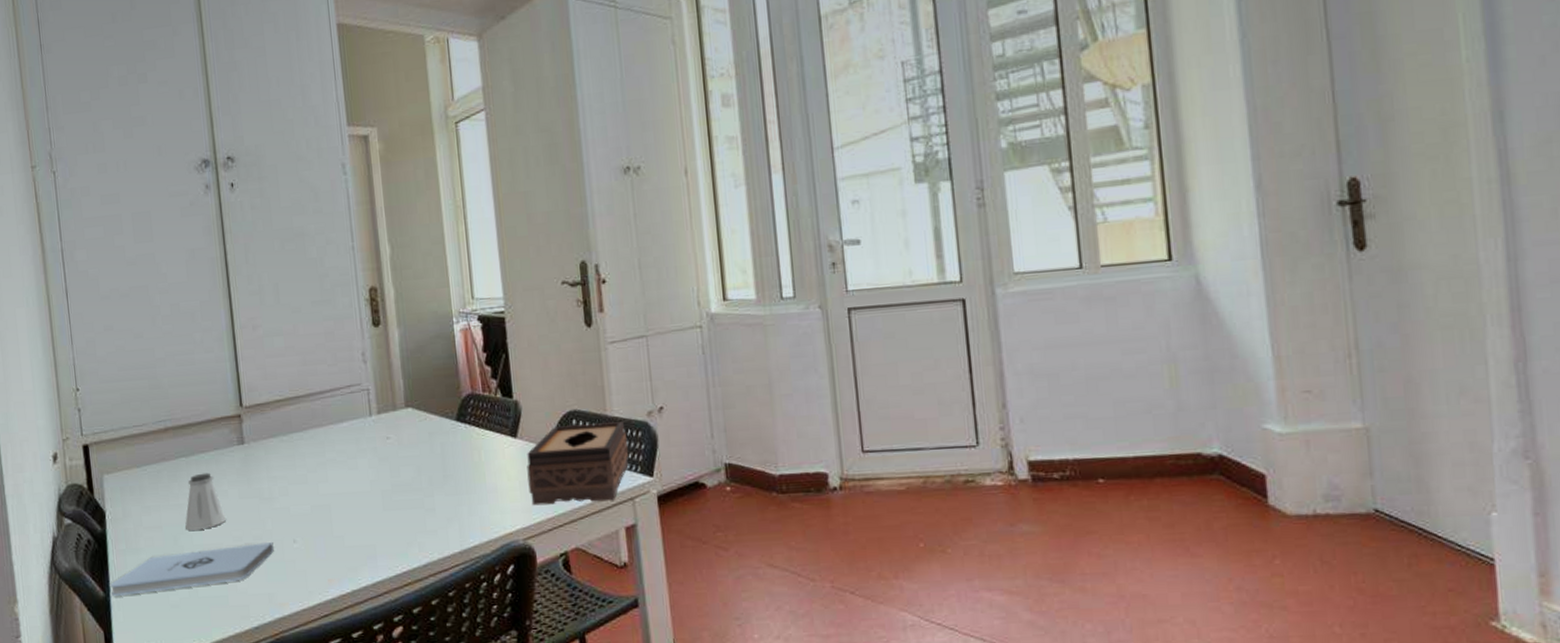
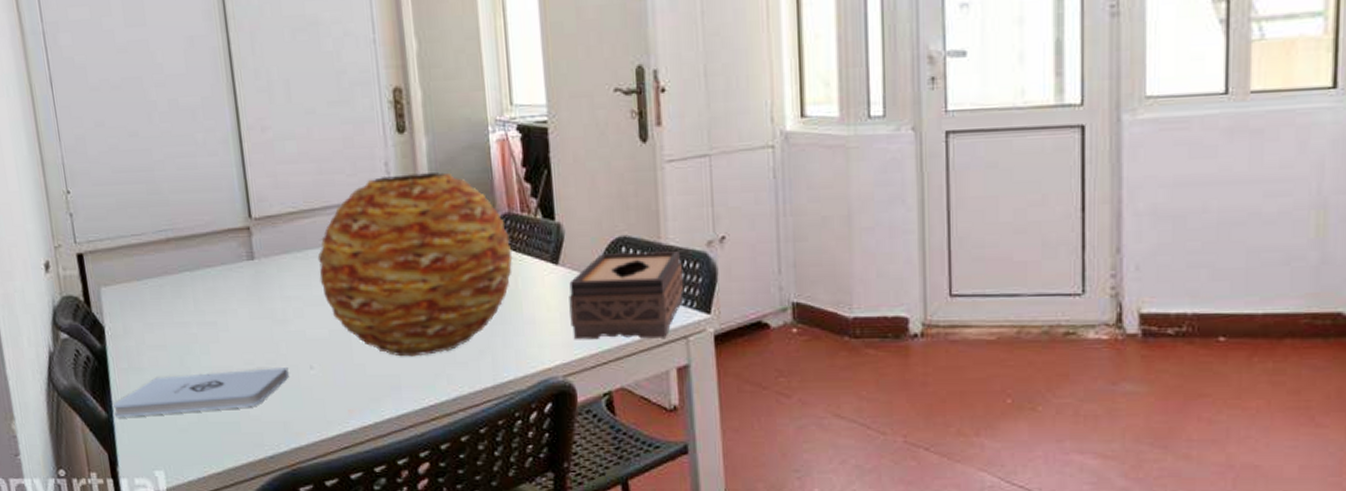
saltshaker: present [184,472,226,531] -> none [191,289,236,351]
vase: none [301,359,477,528] -> present [317,172,513,357]

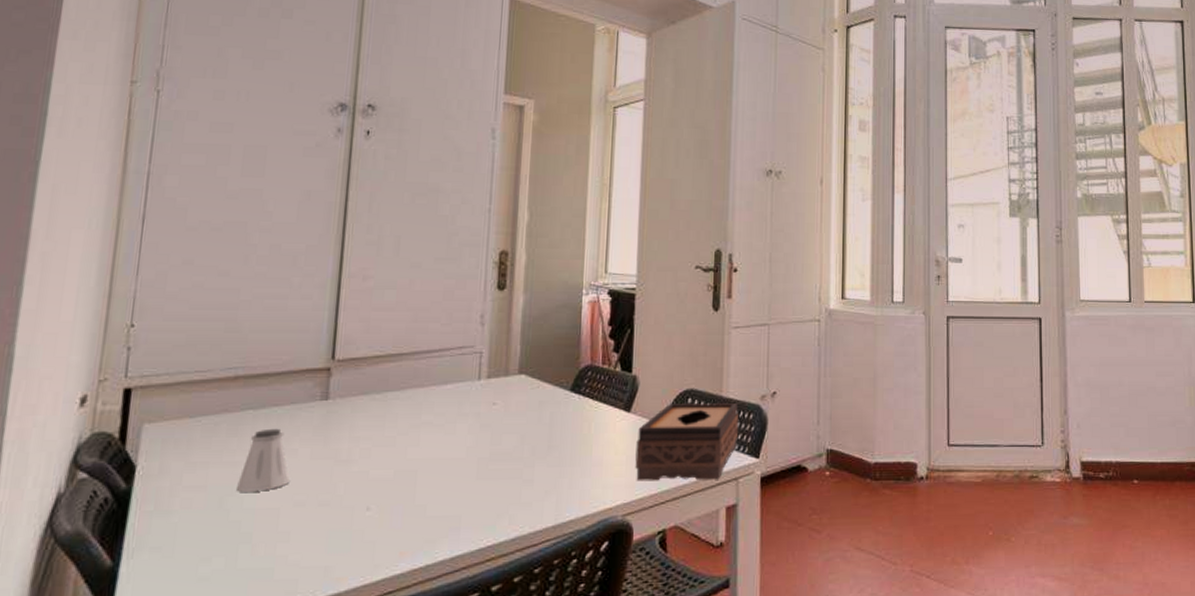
notepad: present [112,368,289,417] -> none [121,509,342,566]
saltshaker: none [191,289,236,351] -> present [235,428,290,492]
vase: present [317,172,513,357] -> none [394,325,590,498]

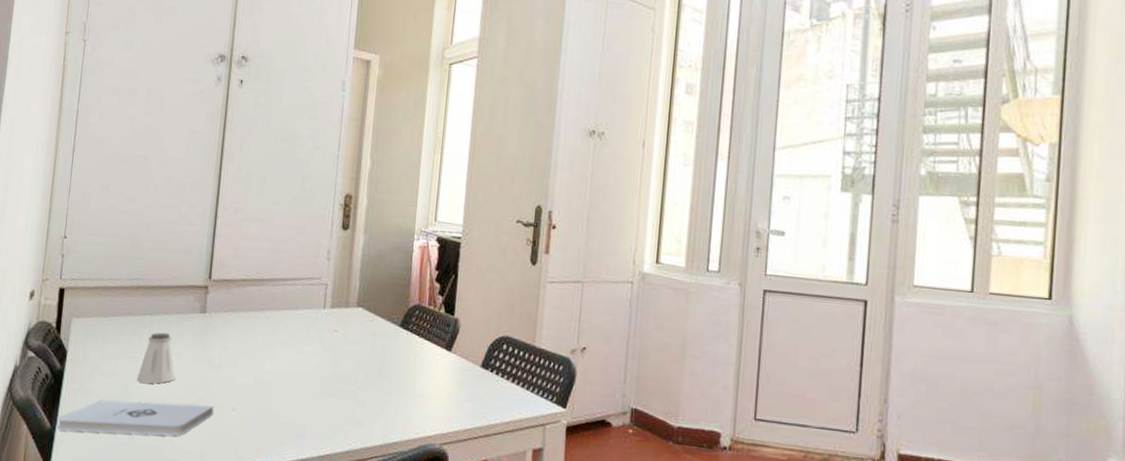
notepad: none [121,509,342,566] -> present [57,399,214,436]
tissue box: present [635,403,738,481] -> none [453,348,549,424]

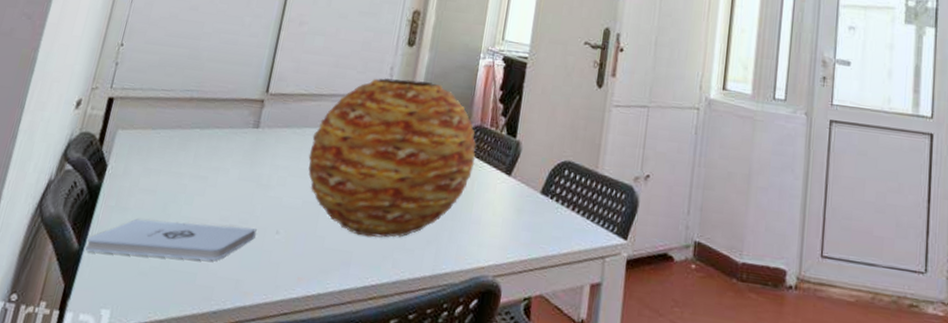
saltshaker: present [136,332,176,384] -> none [177,147,221,203]
vase: none [256,261,416,412] -> present [308,77,477,238]

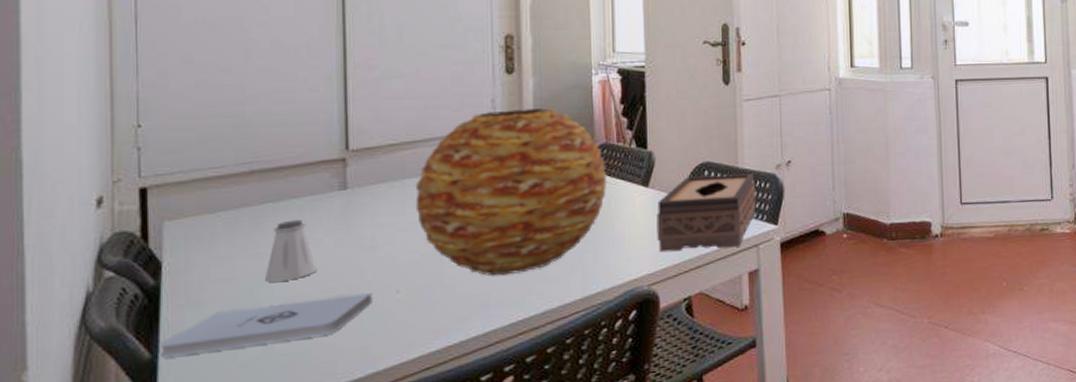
saltshaker: none [177,147,221,203] -> present [264,219,317,282]
tissue box: none [509,173,611,256] -> present [656,174,756,253]

